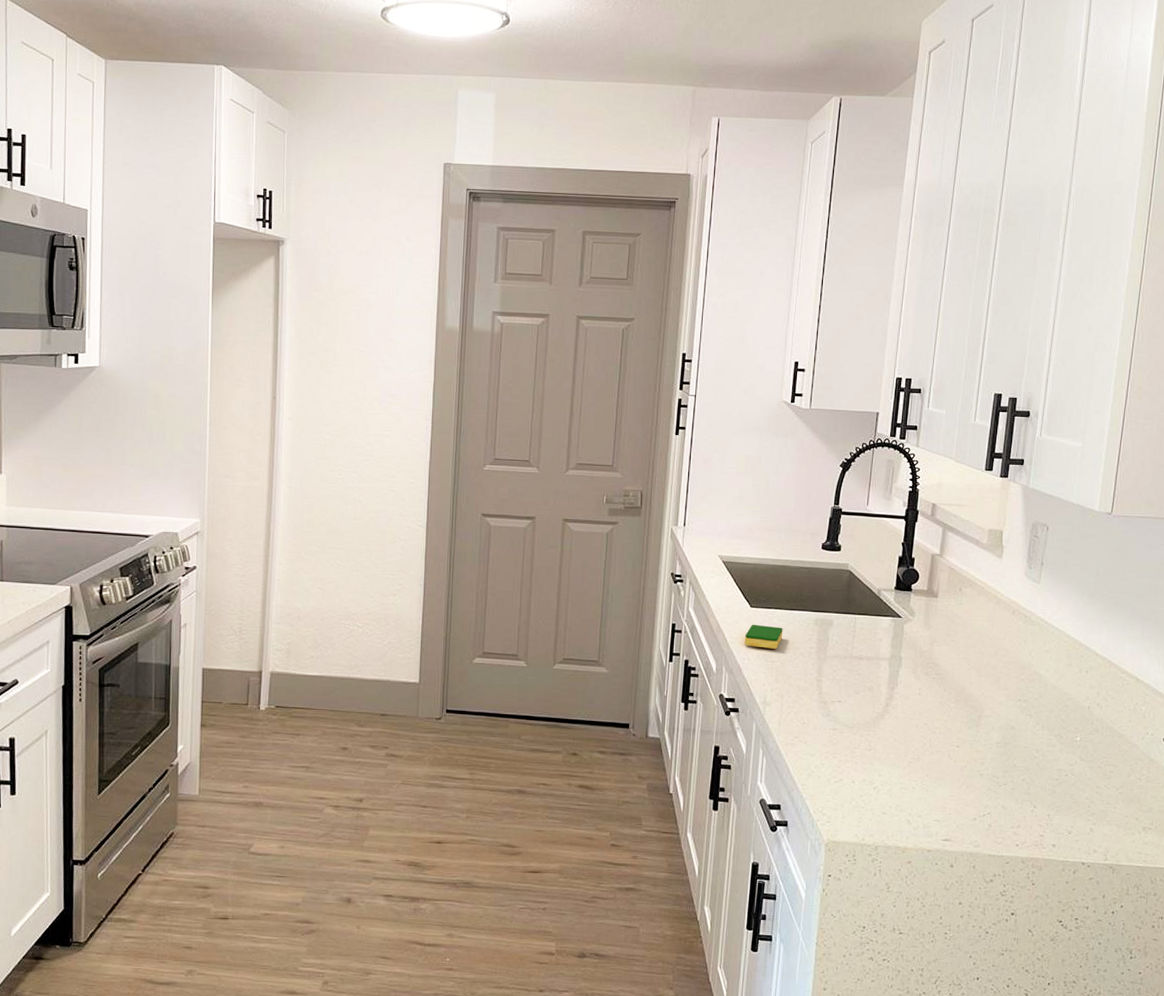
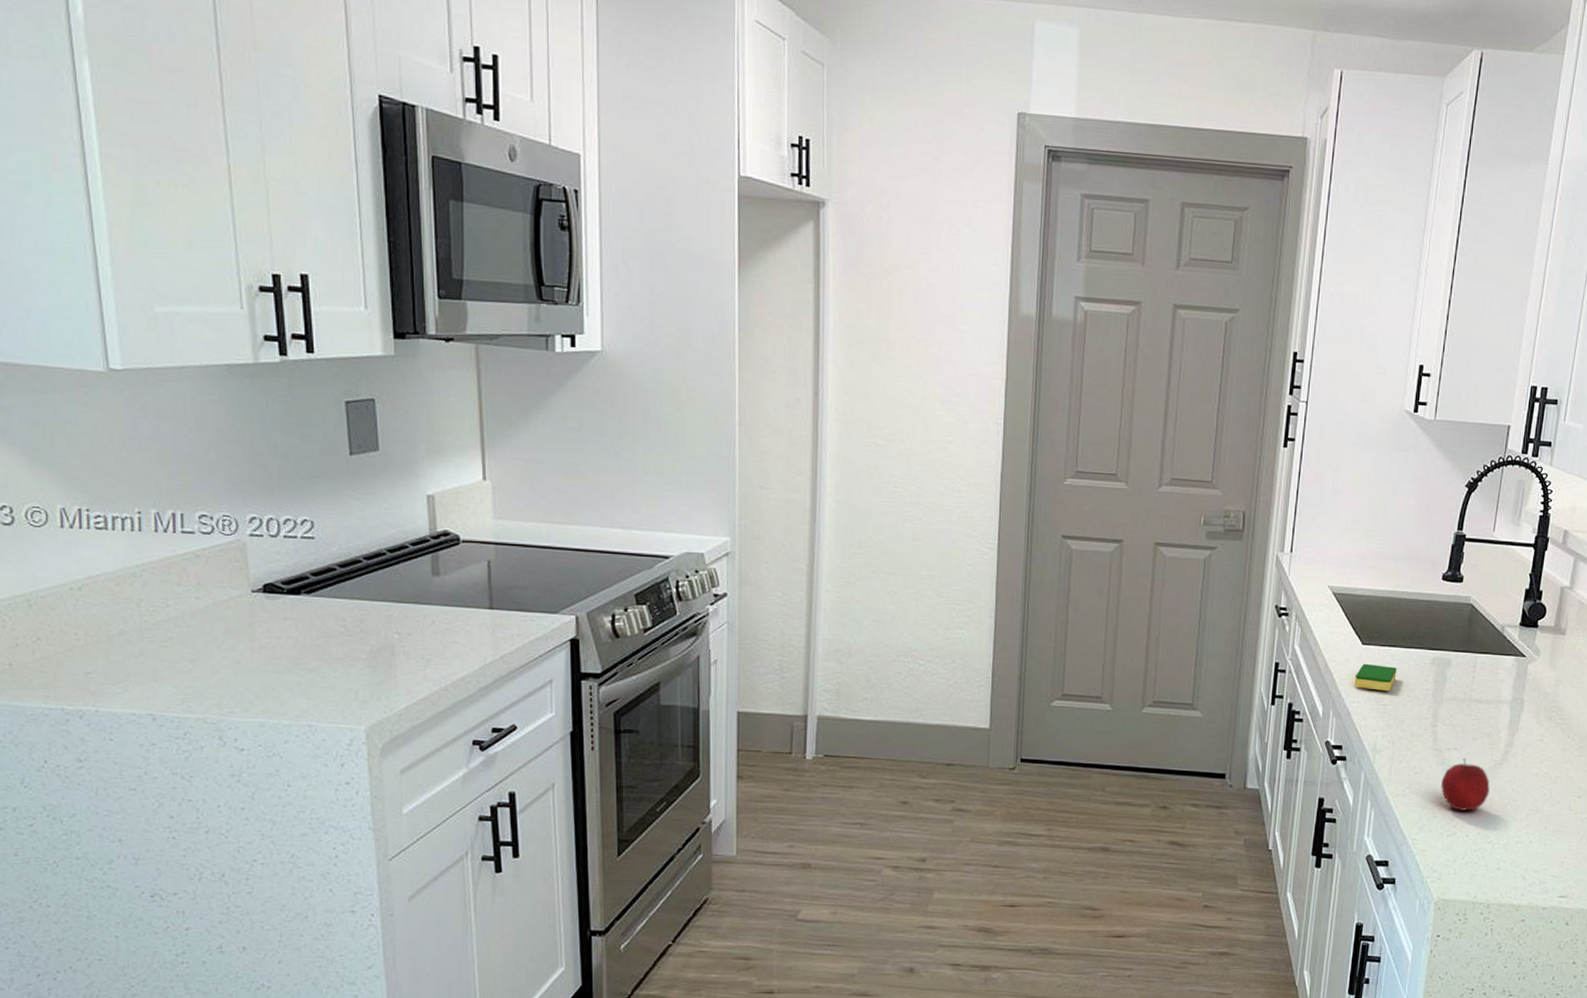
apple: none [826,710,873,759] -> present [1440,758,1490,811]

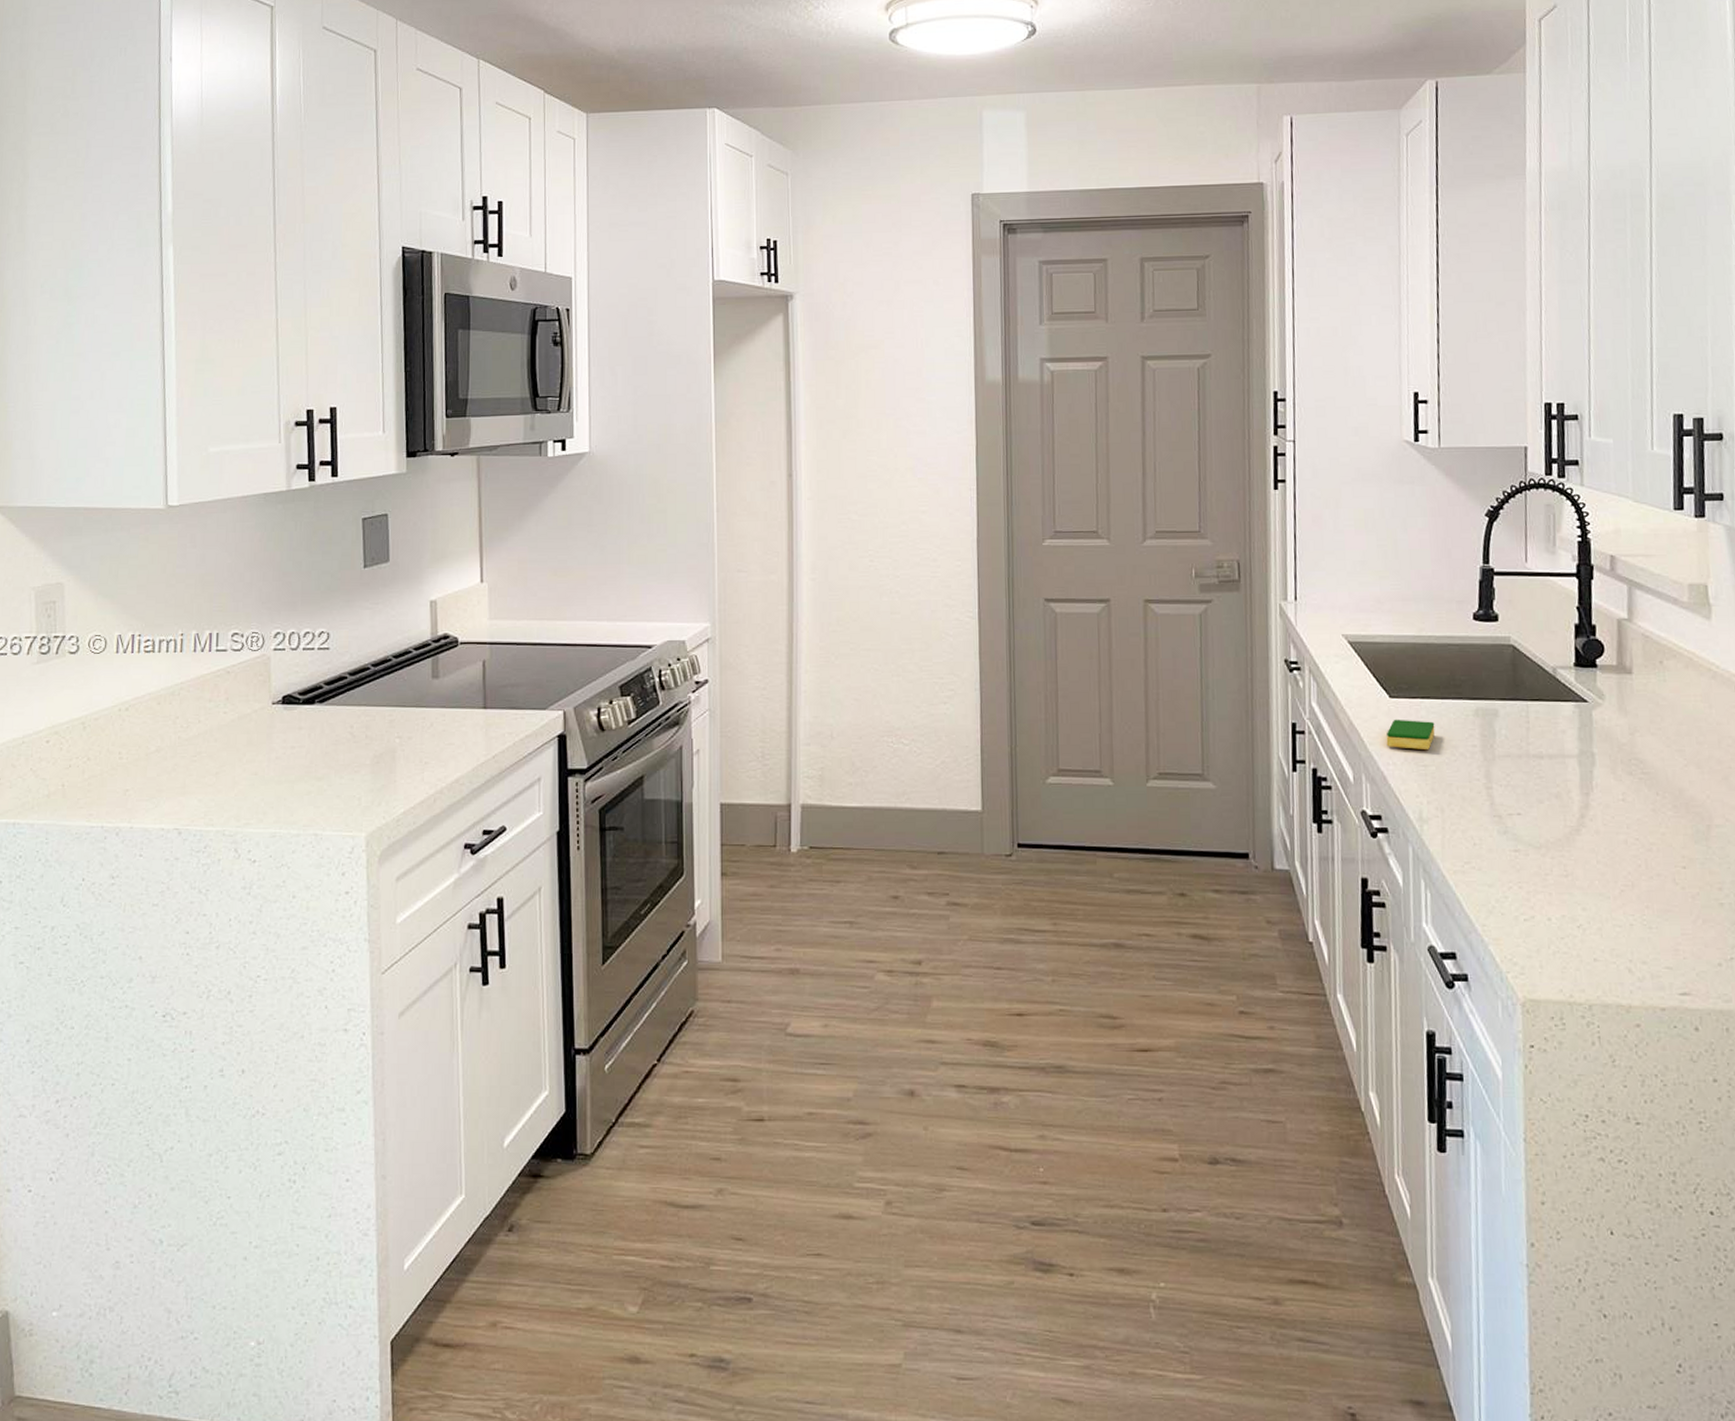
apple: present [1440,758,1490,811] -> none [1506,825,1569,889]

